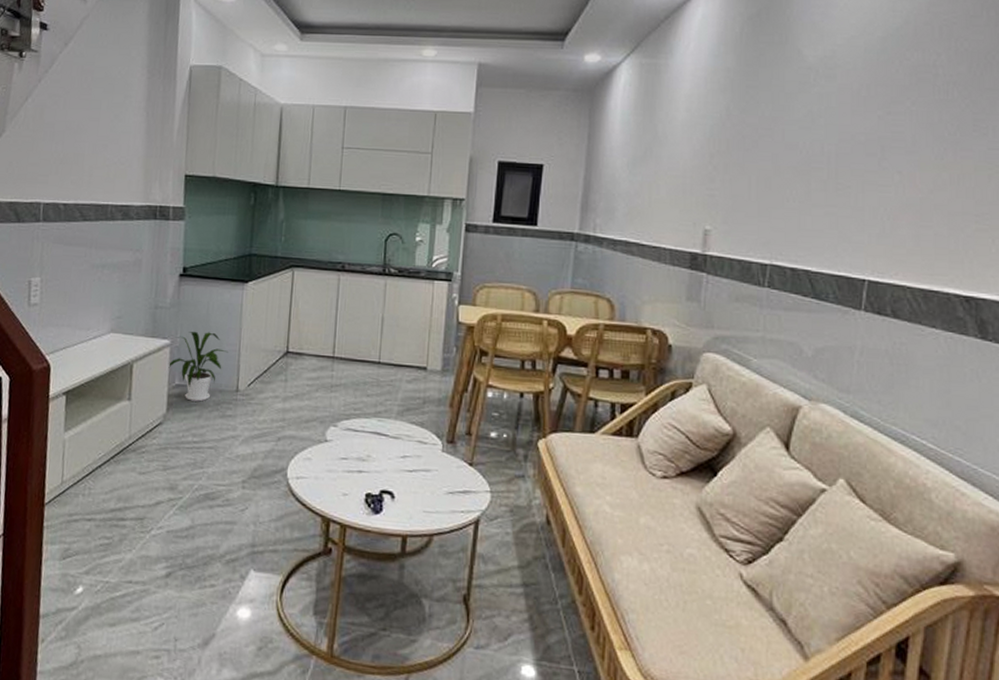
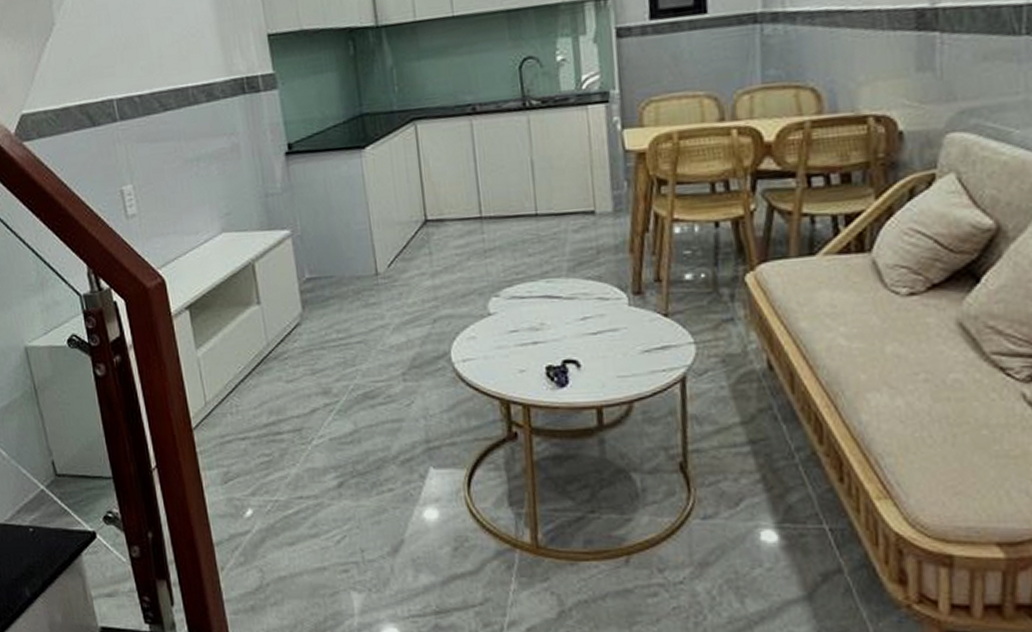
house plant: present [168,331,228,402] -> none [294,212,358,294]

